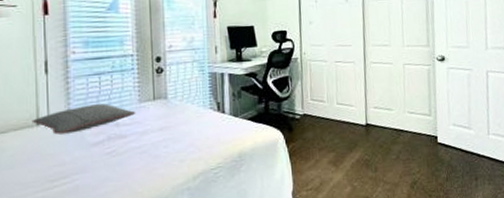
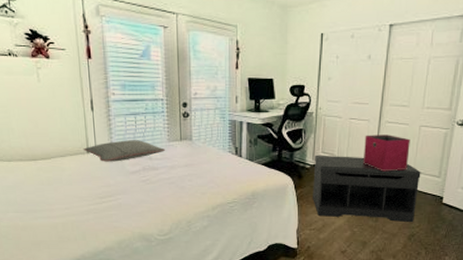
bench: none [304,101,414,173] -> present [313,155,421,223]
storage bin: none [352,75,398,115] -> present [362,135,410,172]

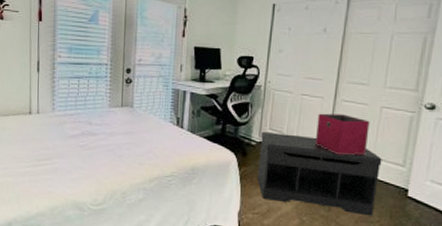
pillow: present [83,140,166,162] -> none [25,103,106,125]

